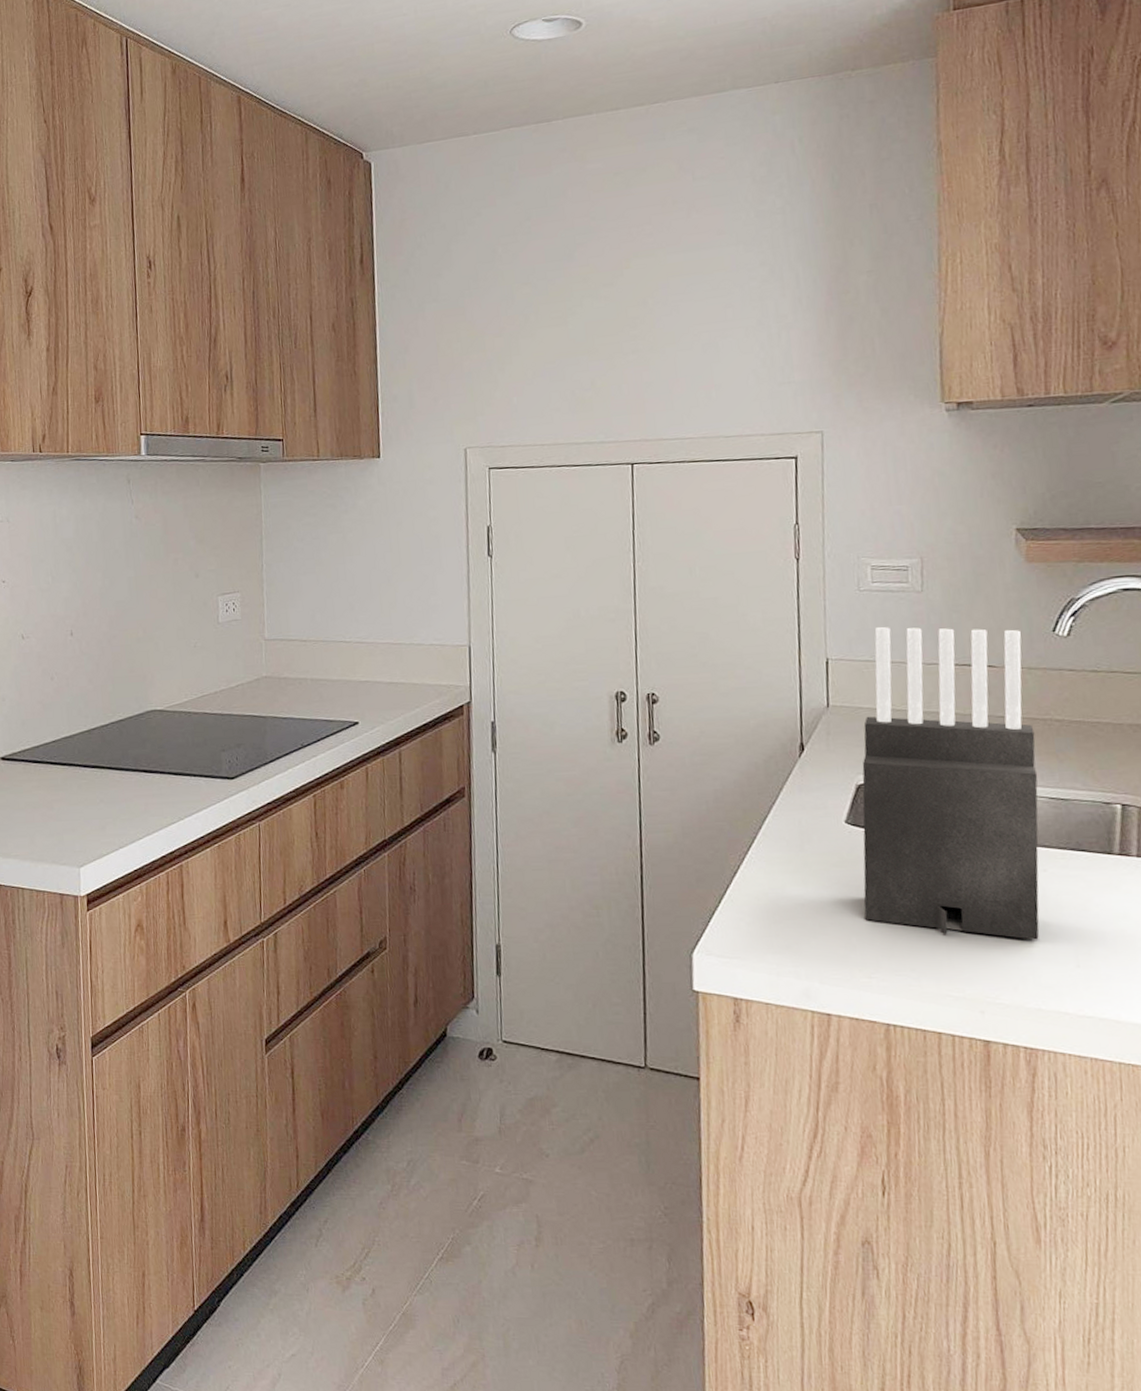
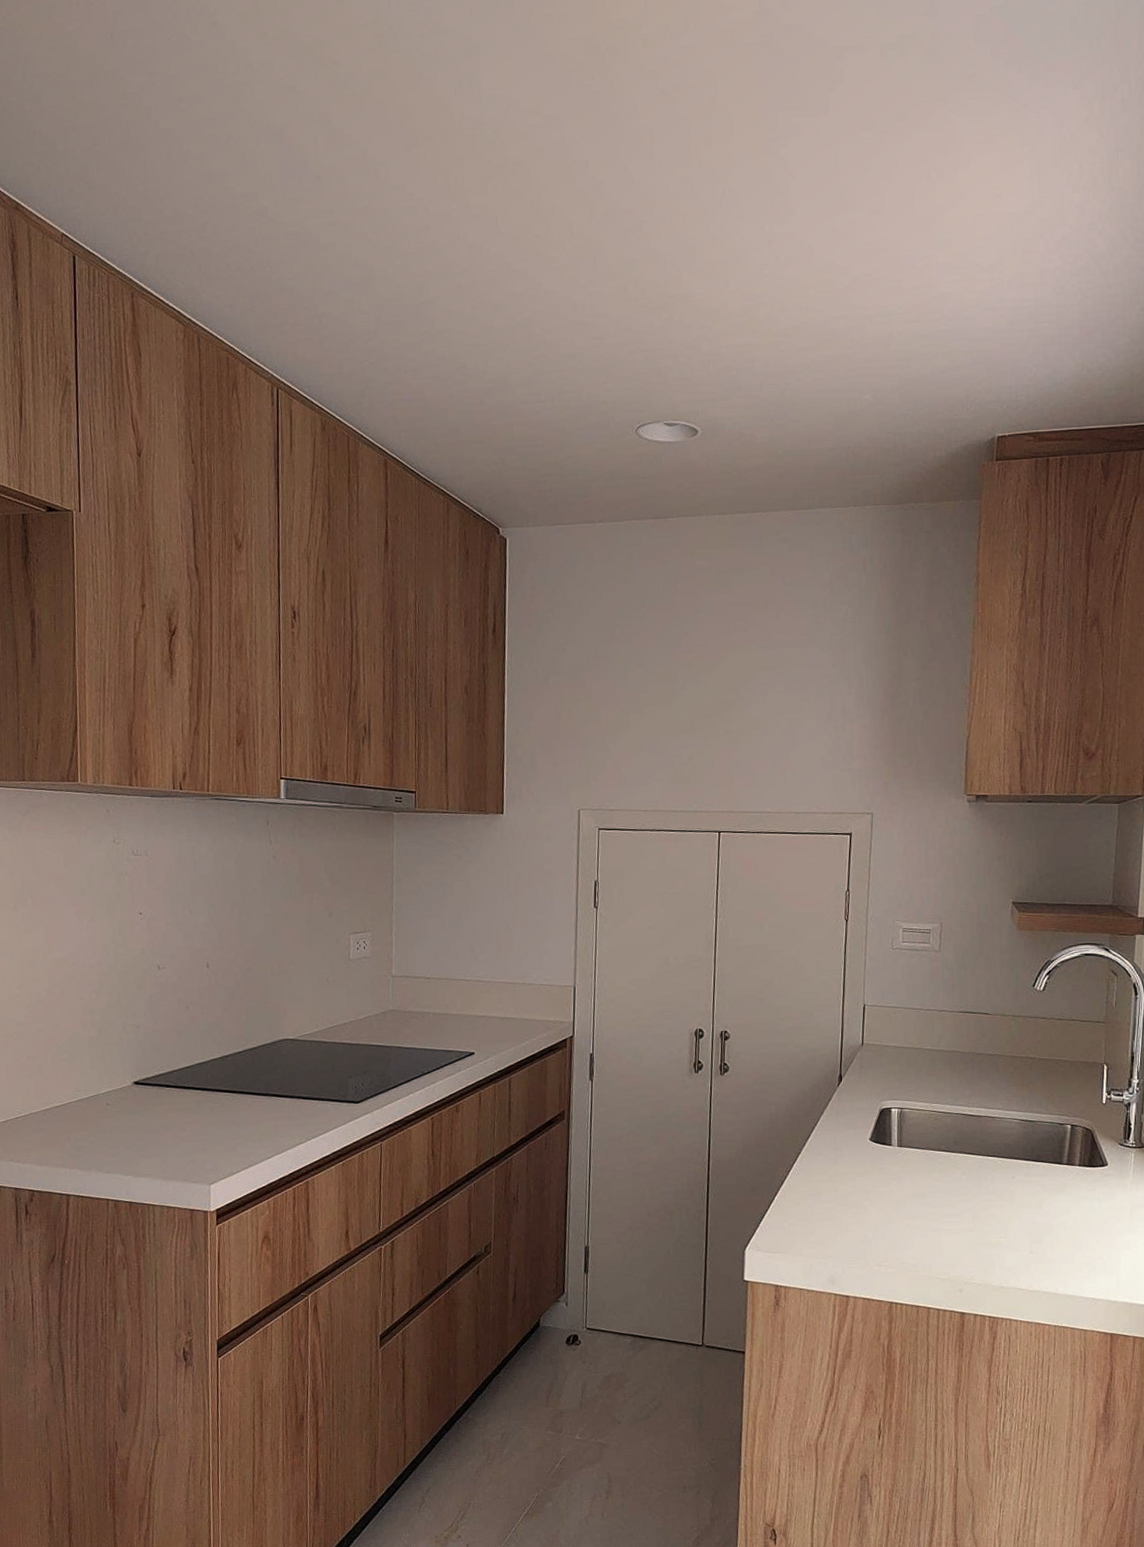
knife block: present [862,626,1040,940] -> none [879,979,1014,1233]

